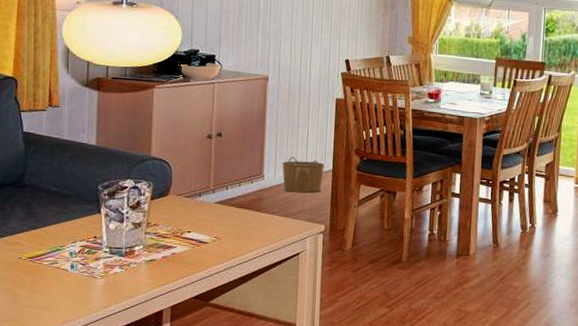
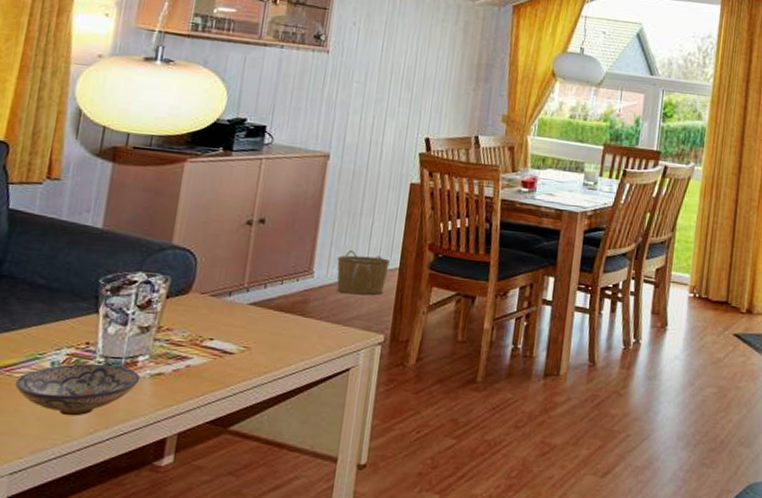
bowl: none [44,253,138,294] -> present [14,363,141,416]
bowl: present [178,62,222,81] -> none [219,132,273,157]

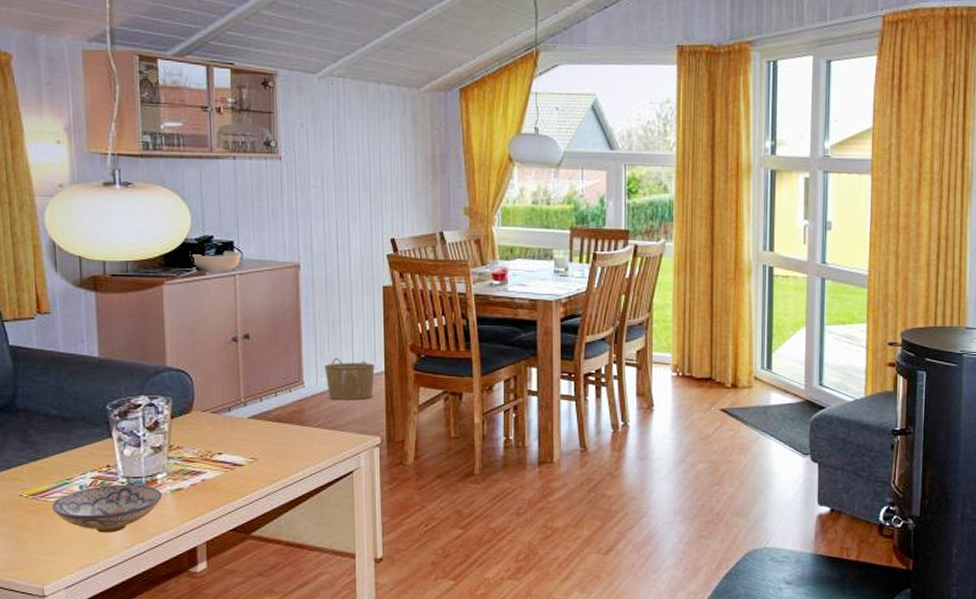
bowl: none [219,132,273,157] -> present [189,251,242,273]

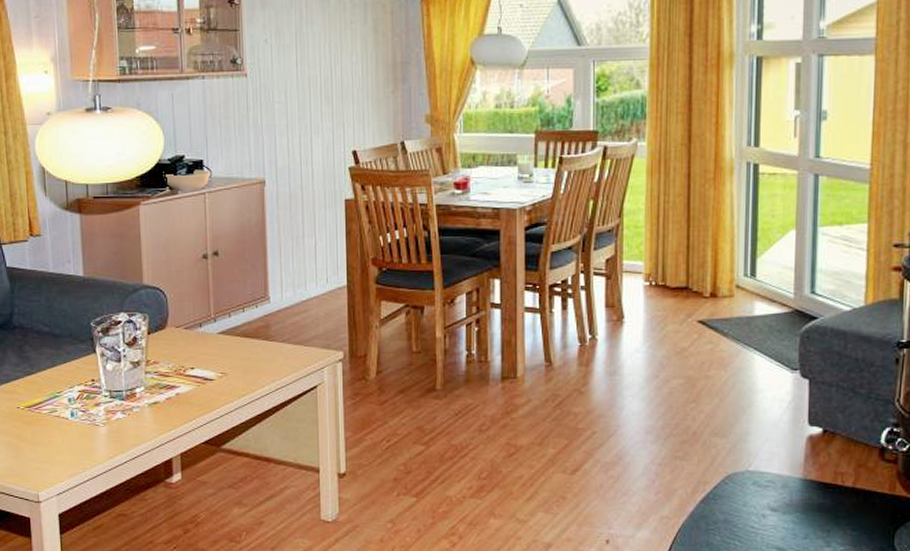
bowl: present [51,484,163,533] -> none [44,397,141,444]
basket: present [324,357,375,401] -> none [289,272,337,316]

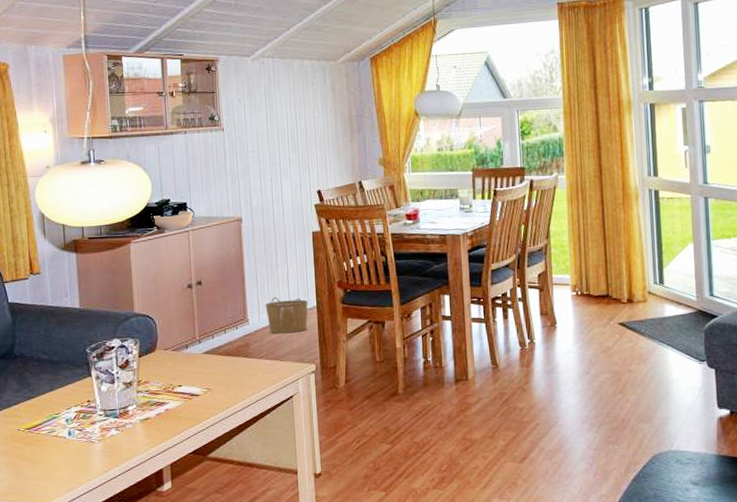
basket: none [289,272,337,316] -> present [265,296,308,334]

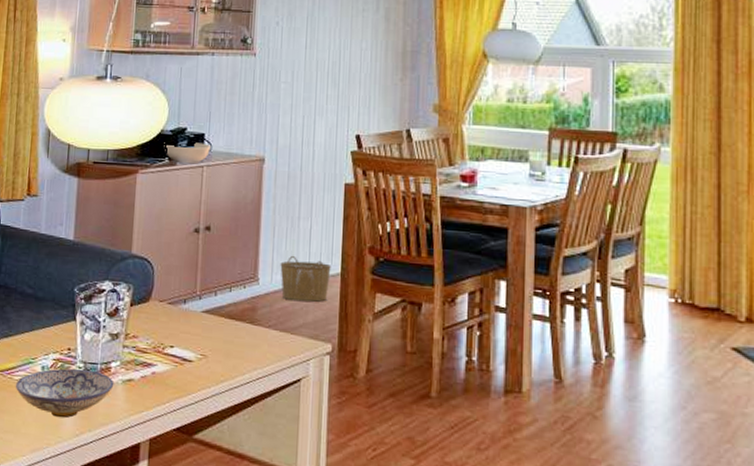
bowl: none [43,416,133,460] -> present [15,368,114,418]

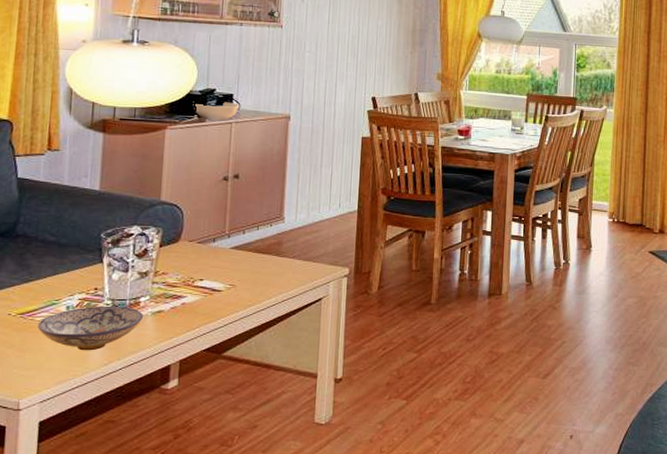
basket: present [280,255,331,302] -> none [304,197,349,235]

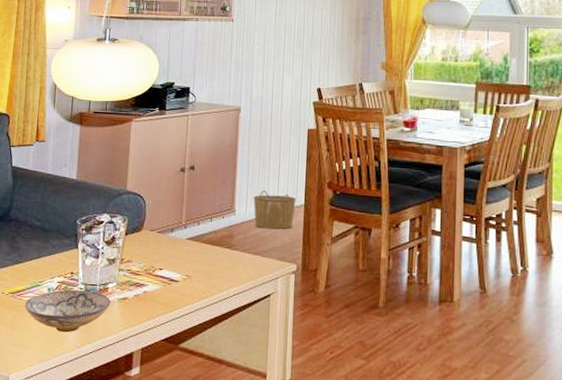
bowl: present [193,101,240,121] -> none [155,95,196,114]
basket: none [304,197,349,235] -> present [253,190,296,230]

